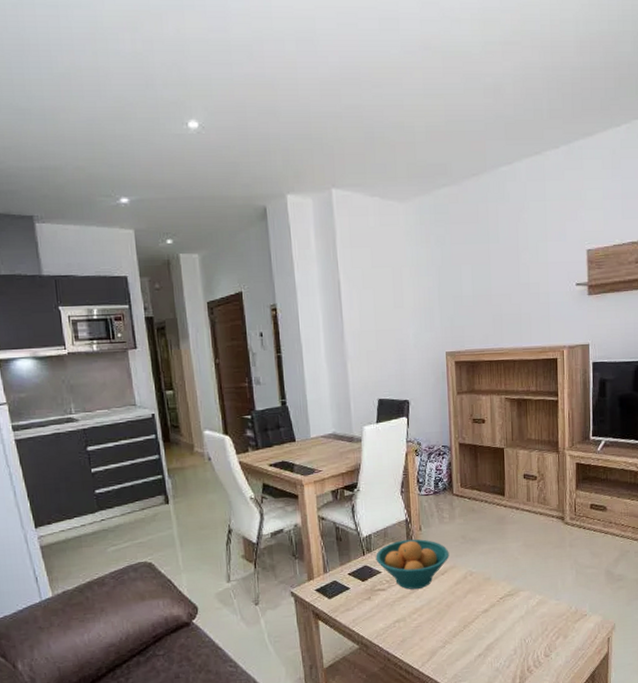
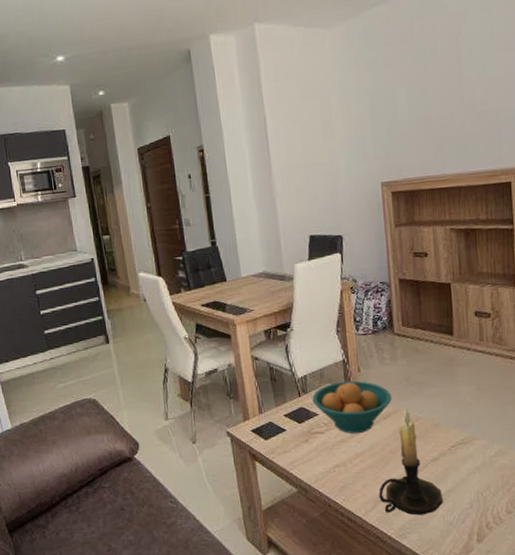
candle holder: none [435,564,491,664] -> present [379,408,443,516]

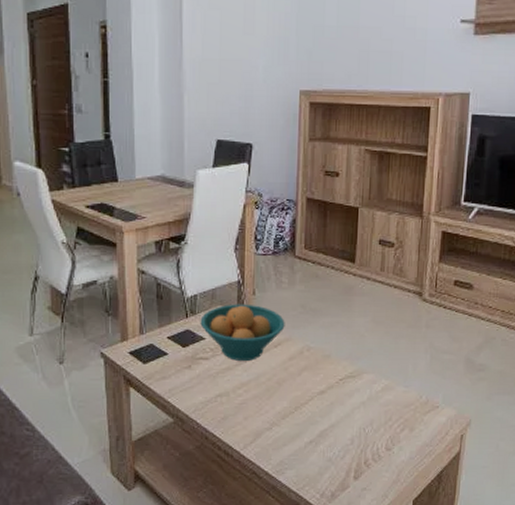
candle holder: present [379,408,443,516] -> none [260,337,325,451]

